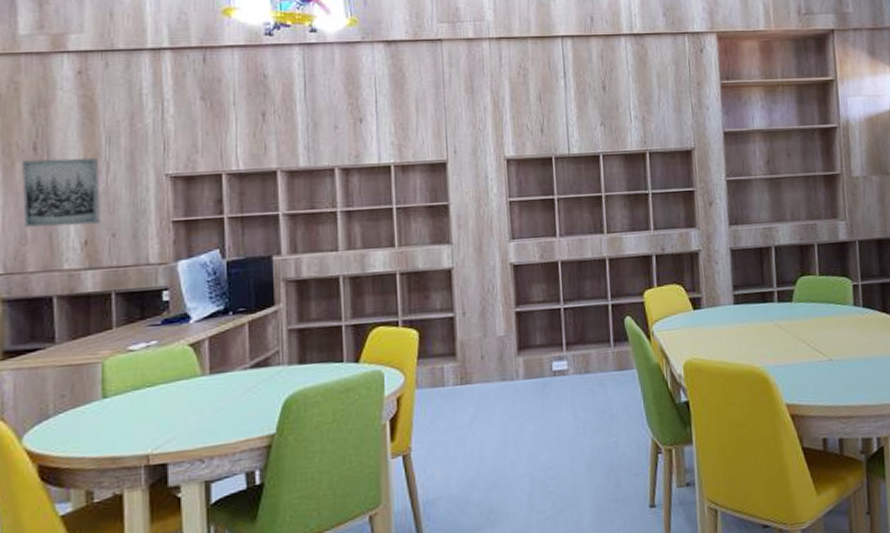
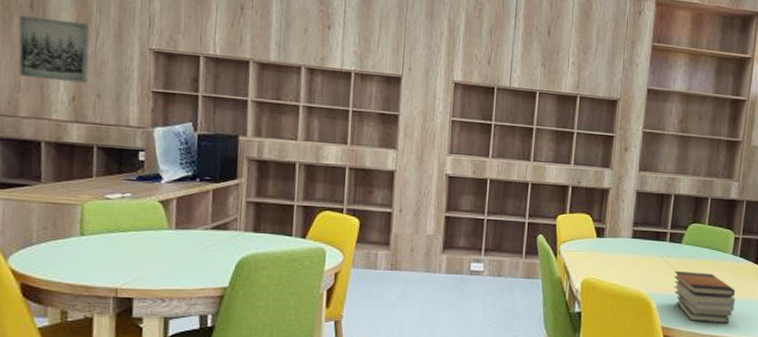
book stack: none [789,331,868,392] -> present [673,271,736,324]

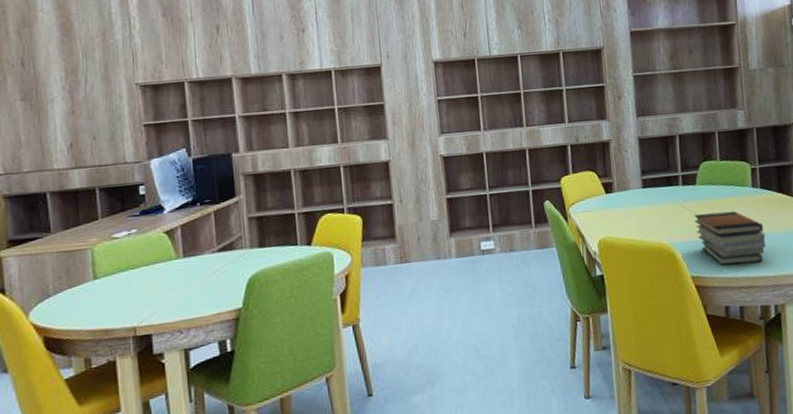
wall art: present [18,15,89,84] -> none [13,70,82,133]

